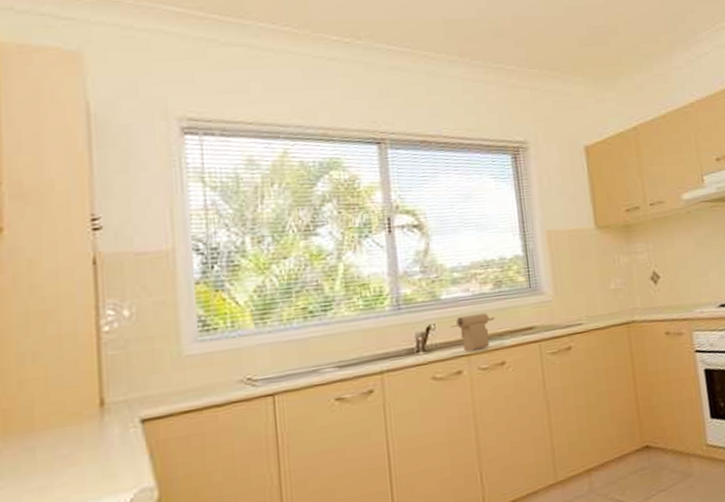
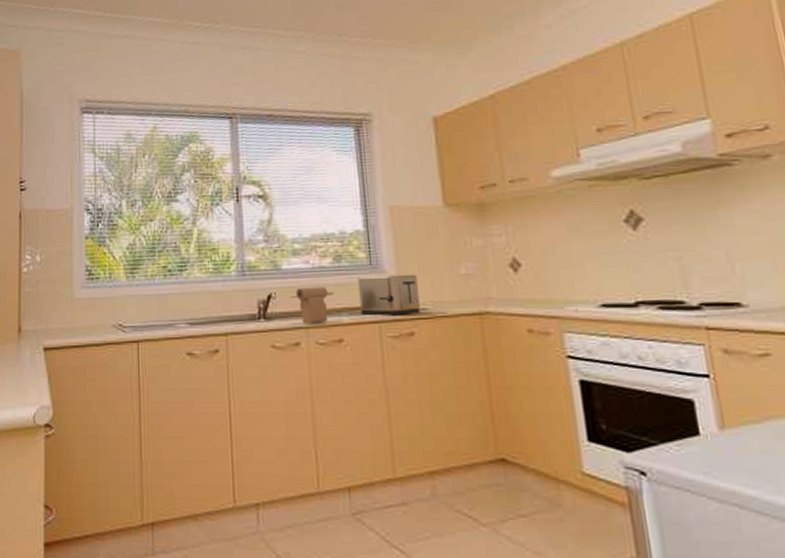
toaster: none [518,293,576,336] -> present [358,274,420,316]

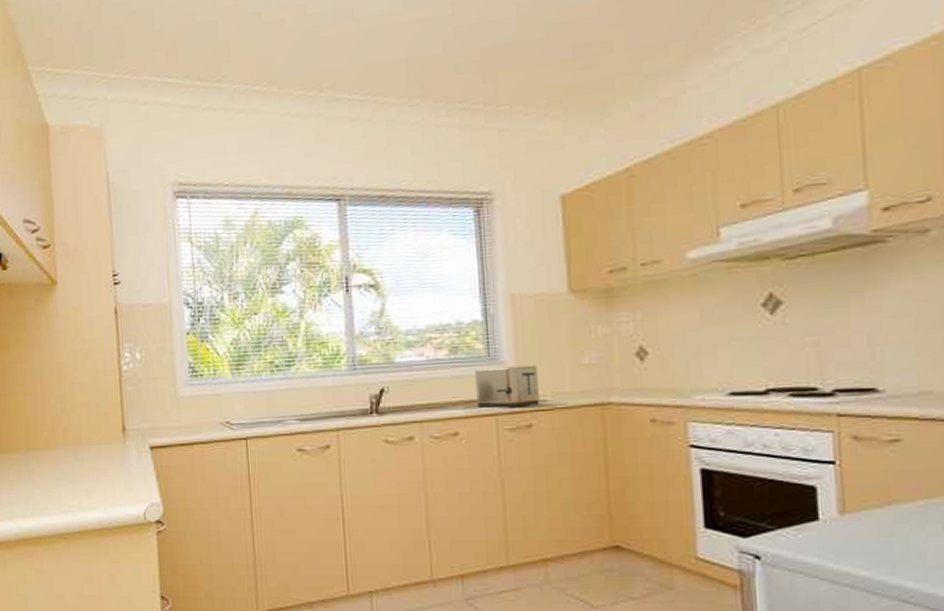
roll-top bag: present [289,286,334,324] -> none [402,379,449,418]

